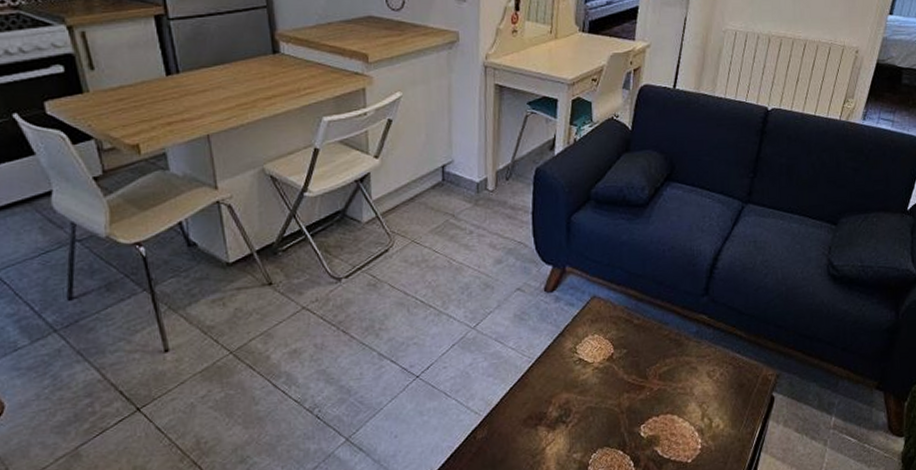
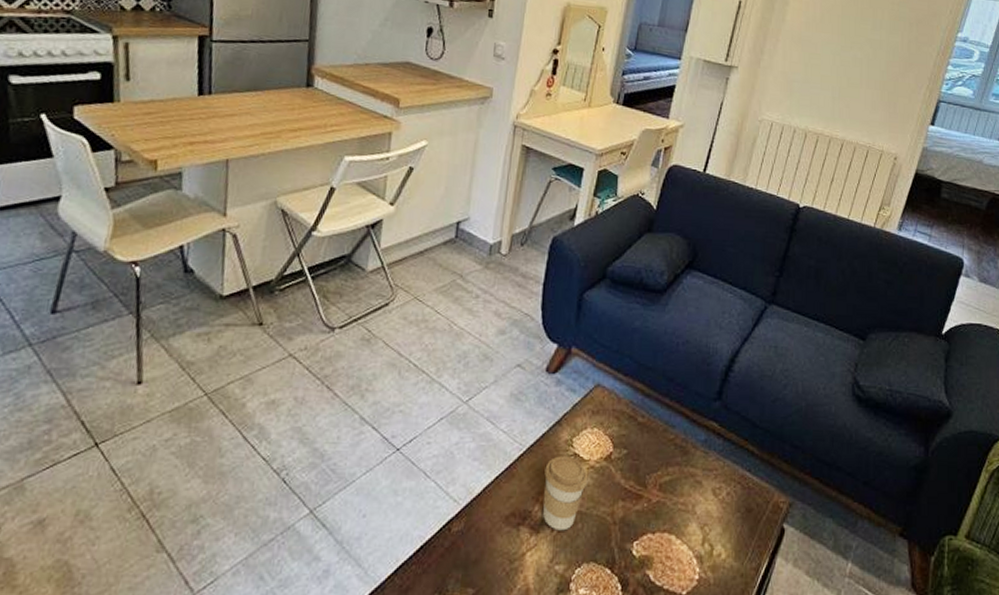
coffee cup: none [554,361,594,426] -> present [543,456,588,531]

